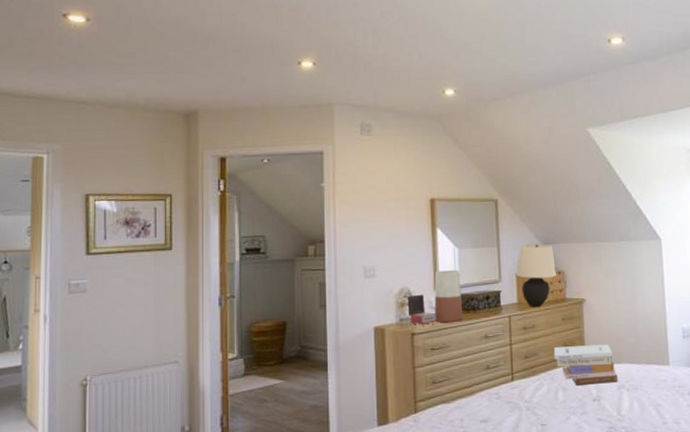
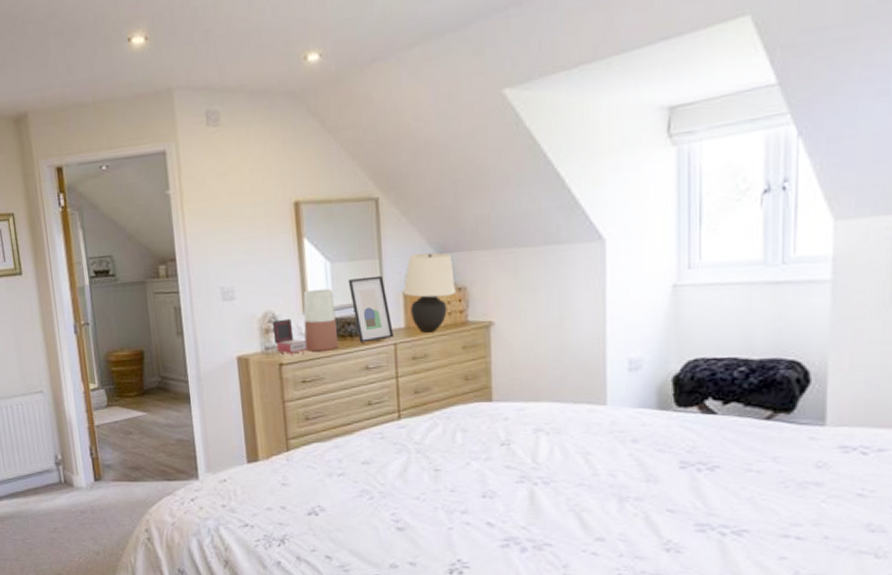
picture frame: none [472,260,508,315] -> present [348,275,393,343]
books: present [553,344,618,386] -> none [450,377,535,427]

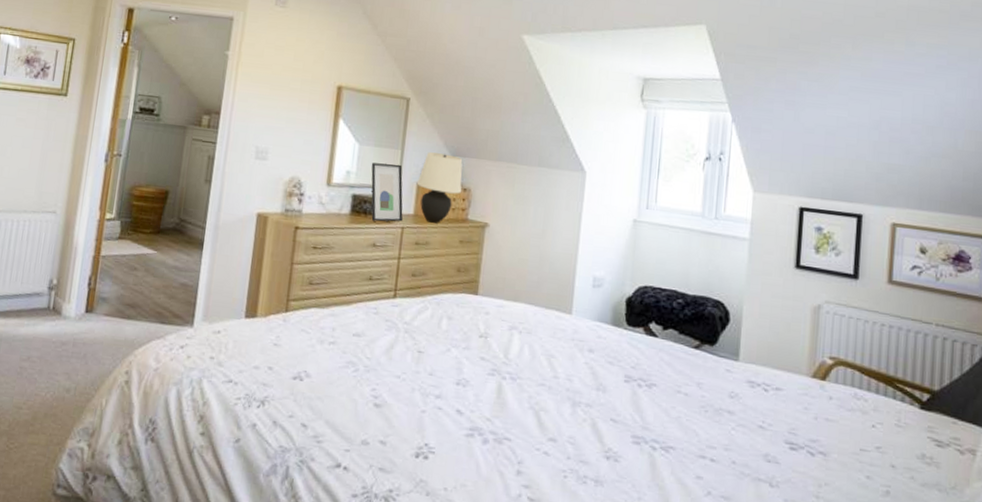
jewelry box: present [272,318,307,356] -> none [295,186,325,221]
vase: present [303,288,338,352] -> none [322,164,358,223]

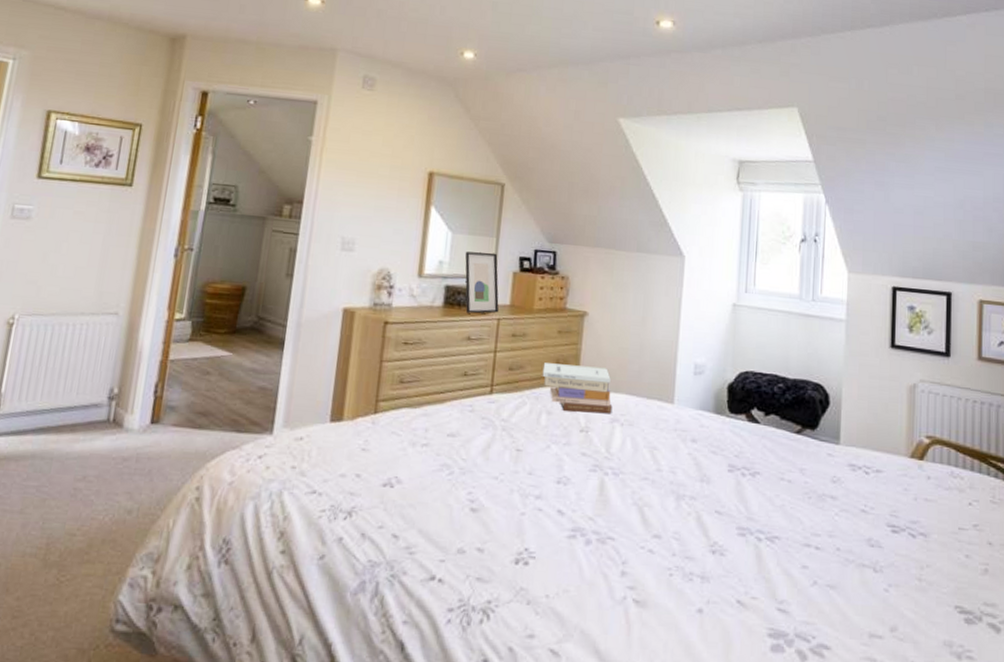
table lamp: present [416,152,463,223] -> none [512,239,560,314]
books: none [443,270,512,322] -> present [542,363,613,414]

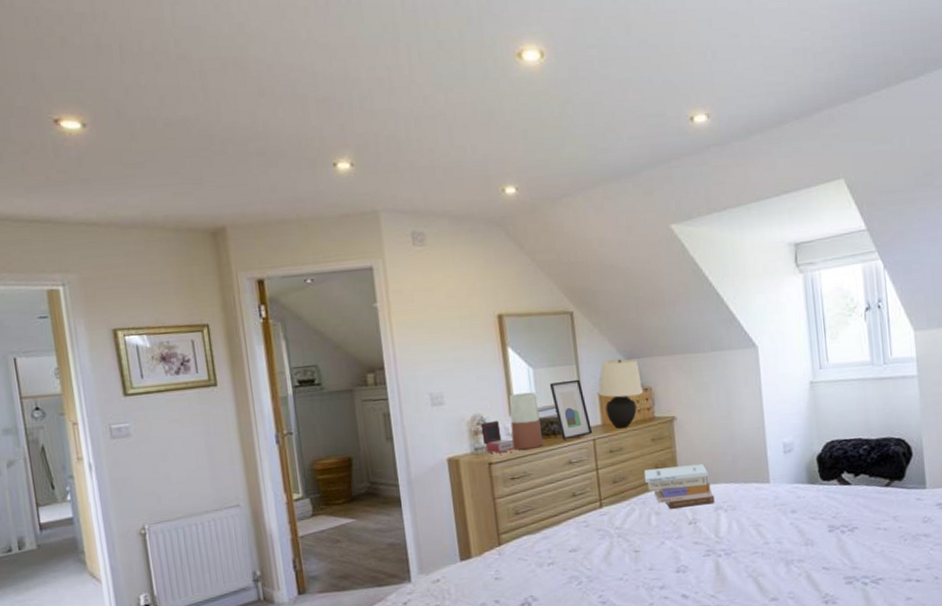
jewelry box: none [384,278,416,315] -> present [480,420,515,455]
vase: none [414,254,451,316] -> present [509,392,543,450]
table lamp: none [512,239,560,314] -> present [598,358,644,429]

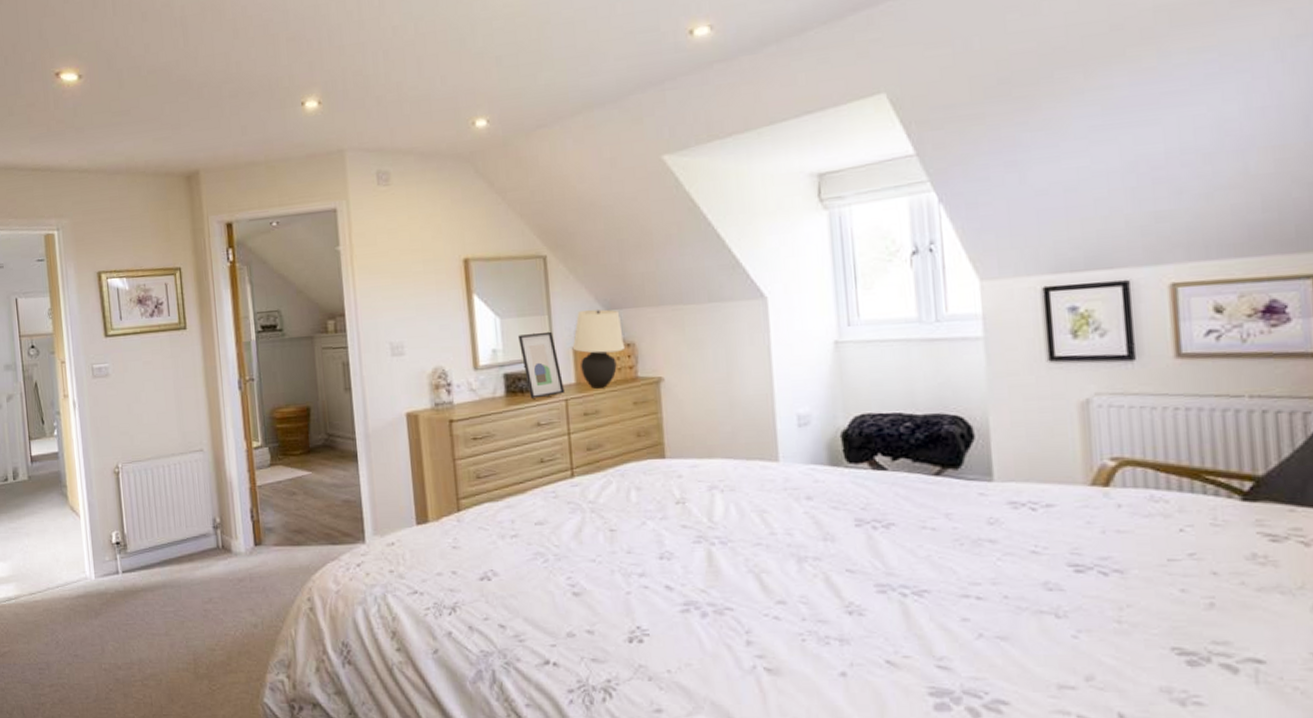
jewelry box: present [480,420,515,455] -> none [442,374,478,412]
vase: present [509,392,543,450] -> none [473,344,509,408]
books: present [643,463,715,509] -> none [623,434,709,484]

